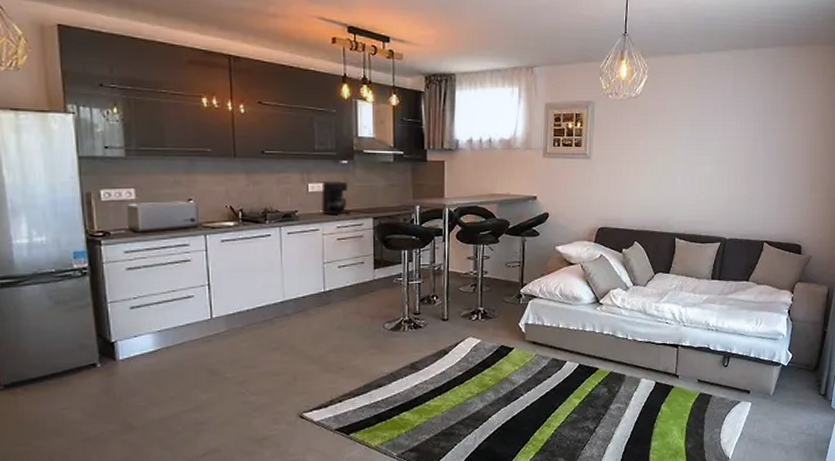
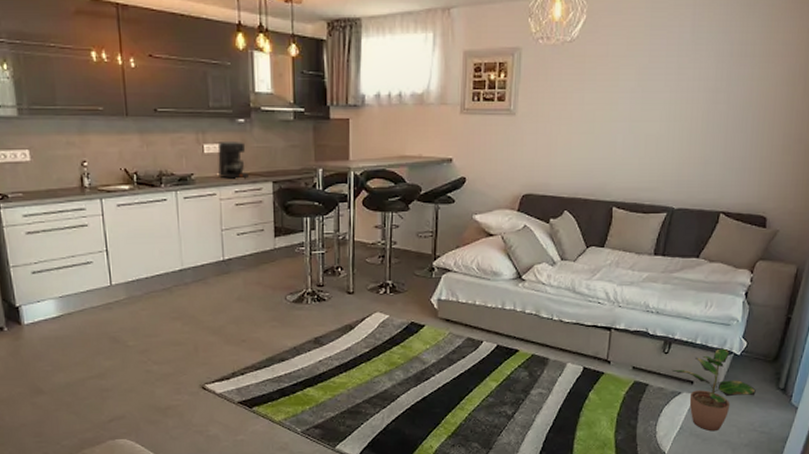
toaster: present [127,201,199,233] -> none [23,163,94,196]
potted plant: none [731,360,802,436] -> present [671,348,756,432]

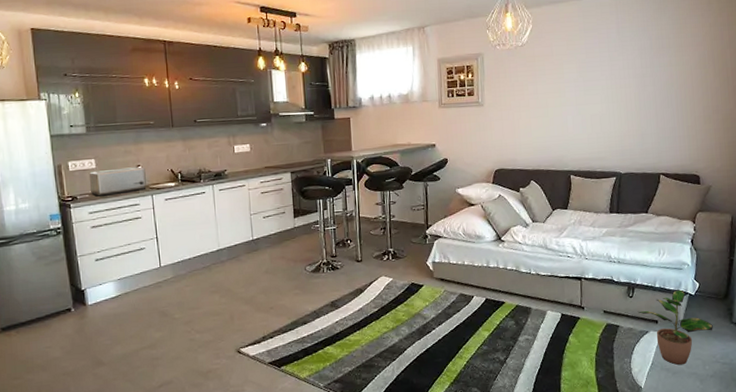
toaster: none [23,163,94,196] -> present [90,167,147,197]
coffee maker: present [218,142,249,179] -> none [246,142,271,172]

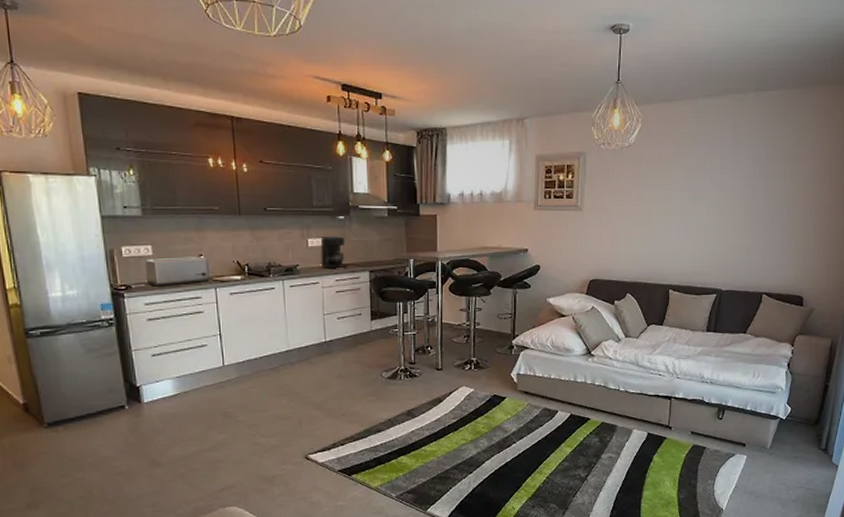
coffee maker: none [246,142,271,172] -> present [320,236,348,269]
potted plant: present [637,289,713,365] -> none [725,413,801,489]

